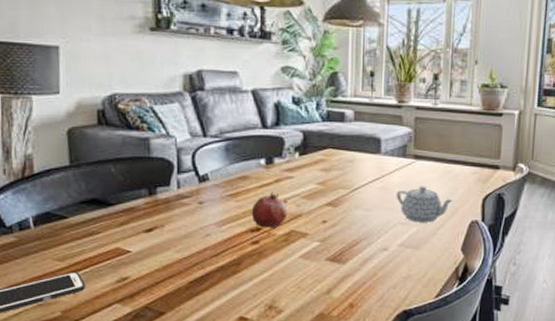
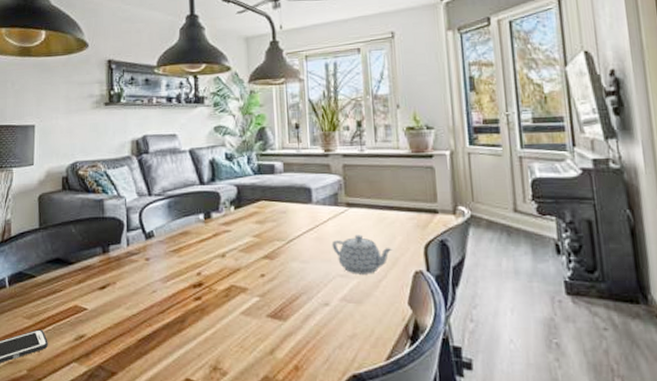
fruit: present [251,192,288,228] -> none [193,246,227,283]

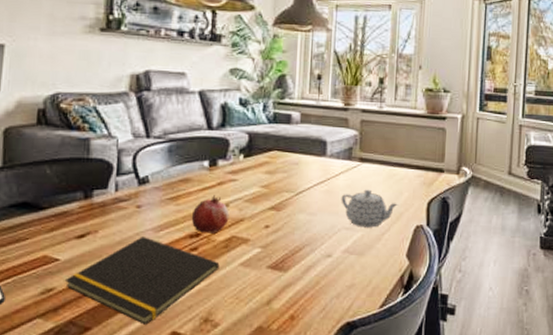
notepad: none [92,287,223,371] -> present [64,237,220,325]
fruit: none [193,246,227,283] -> present [191,195,229,234]

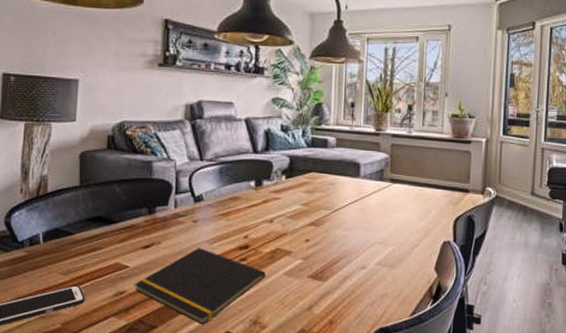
fruit: present [191,195,229,234] -> none [240,212,274,246]
teapot: present [341,189,399,228] -> none [373,207,428,243]

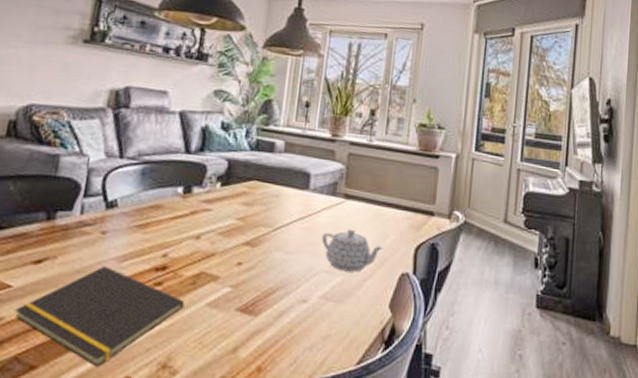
teapot: none [373,207,428,243] -> present [321,229,384,273]

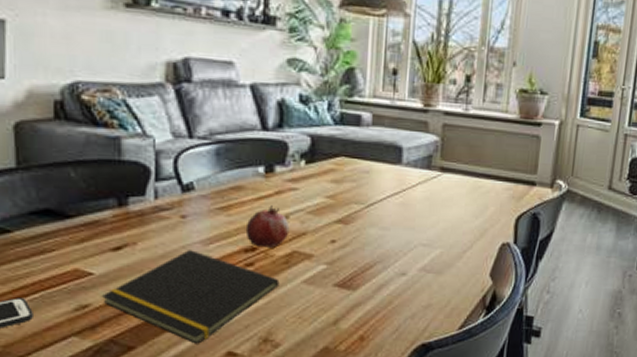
fruit: none [158,225,200,268] -> present [245,205,290,248]
teapot: present [321,229,384,273] -> none [418,202,484,245]

